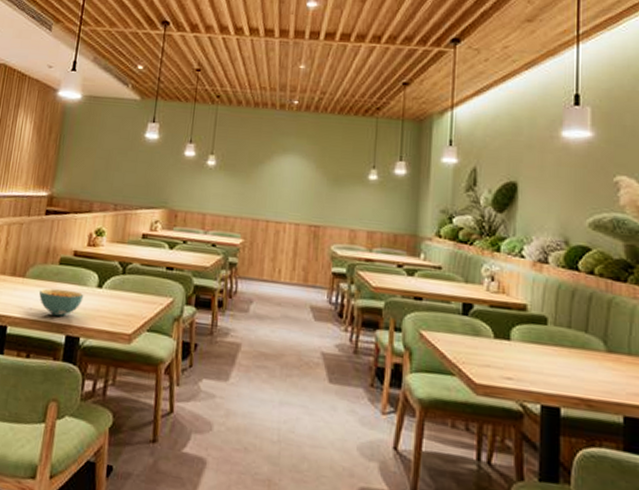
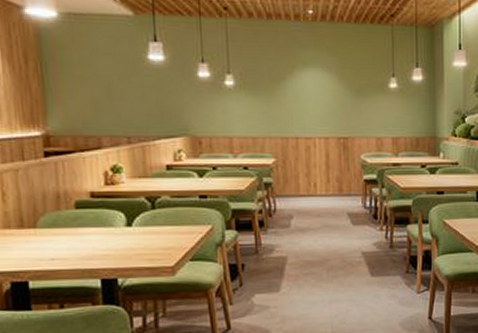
cereal bowl: present [39,288,84,317] -> none [59,233,113,262]

